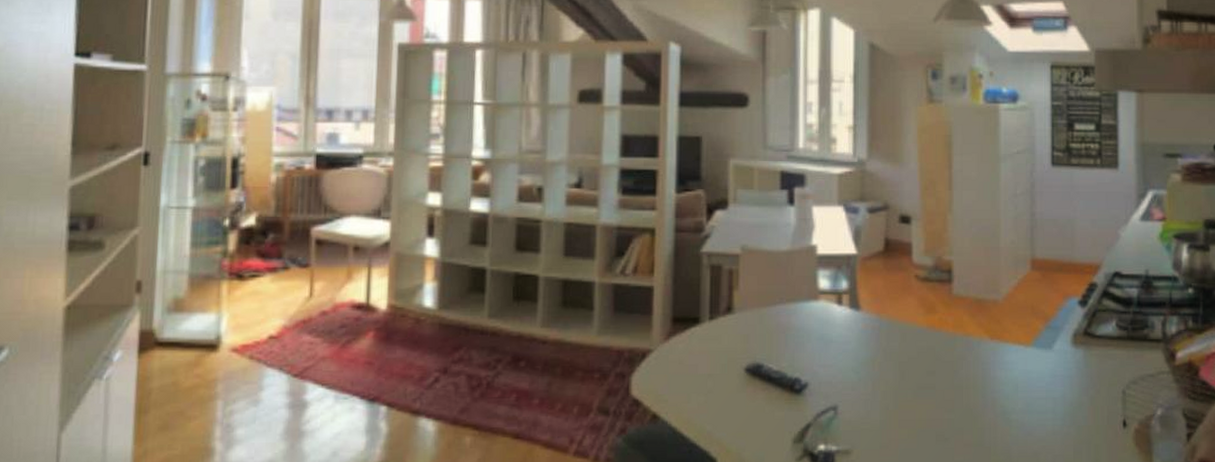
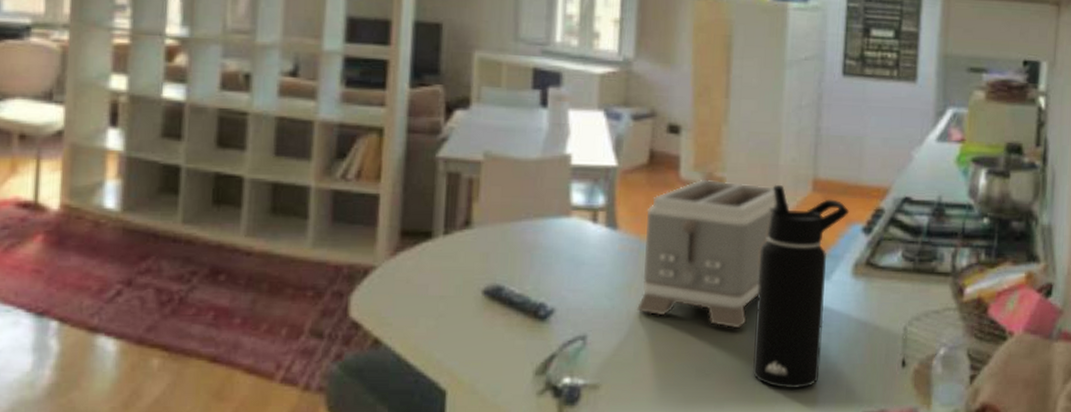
toaster: none [880,262,1000,395] -> present [636,179,776,328]
water bottle: none [986,264,1066,451] -> present [753,184,850,389]

